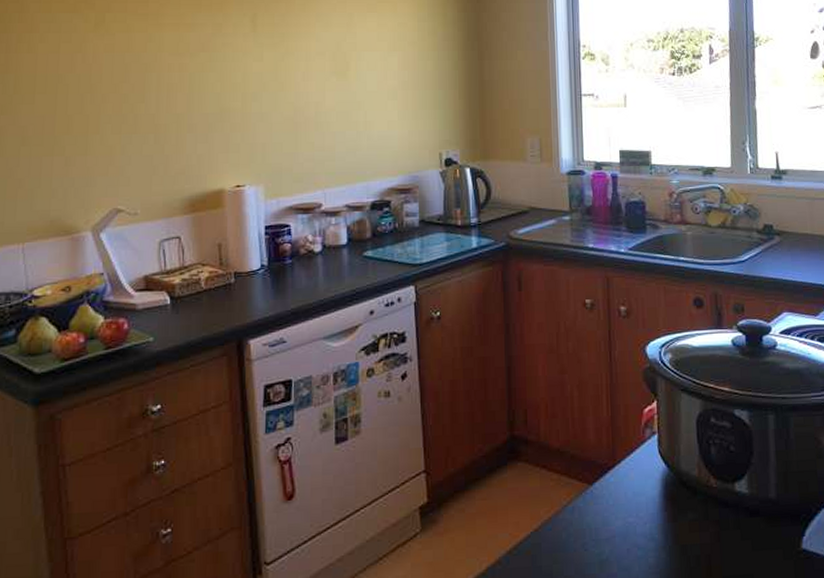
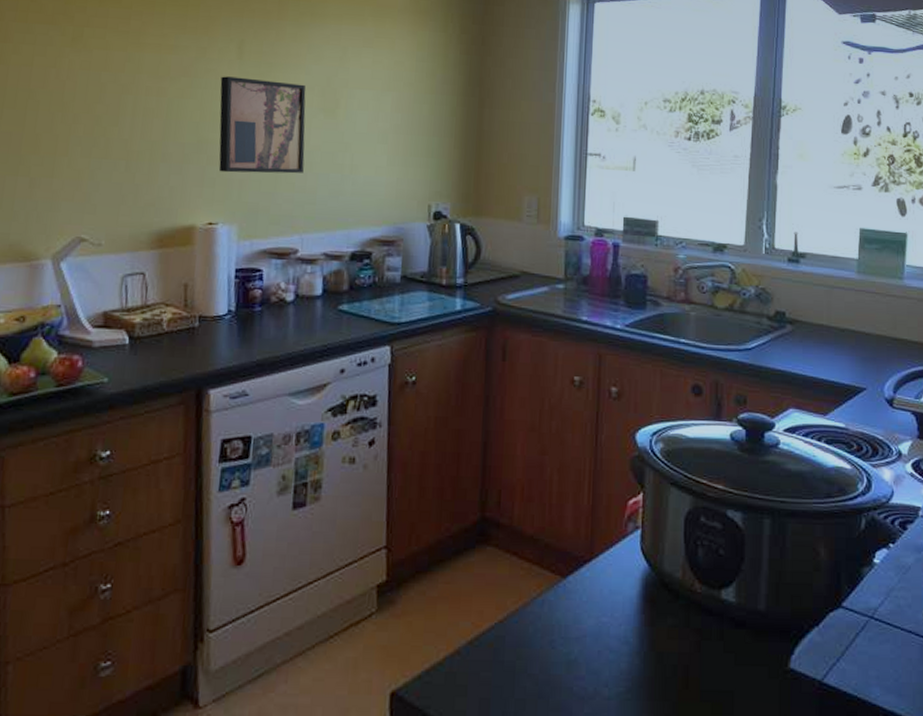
wall art: none [237,48,321,138] -> present [218,76,306,174]

